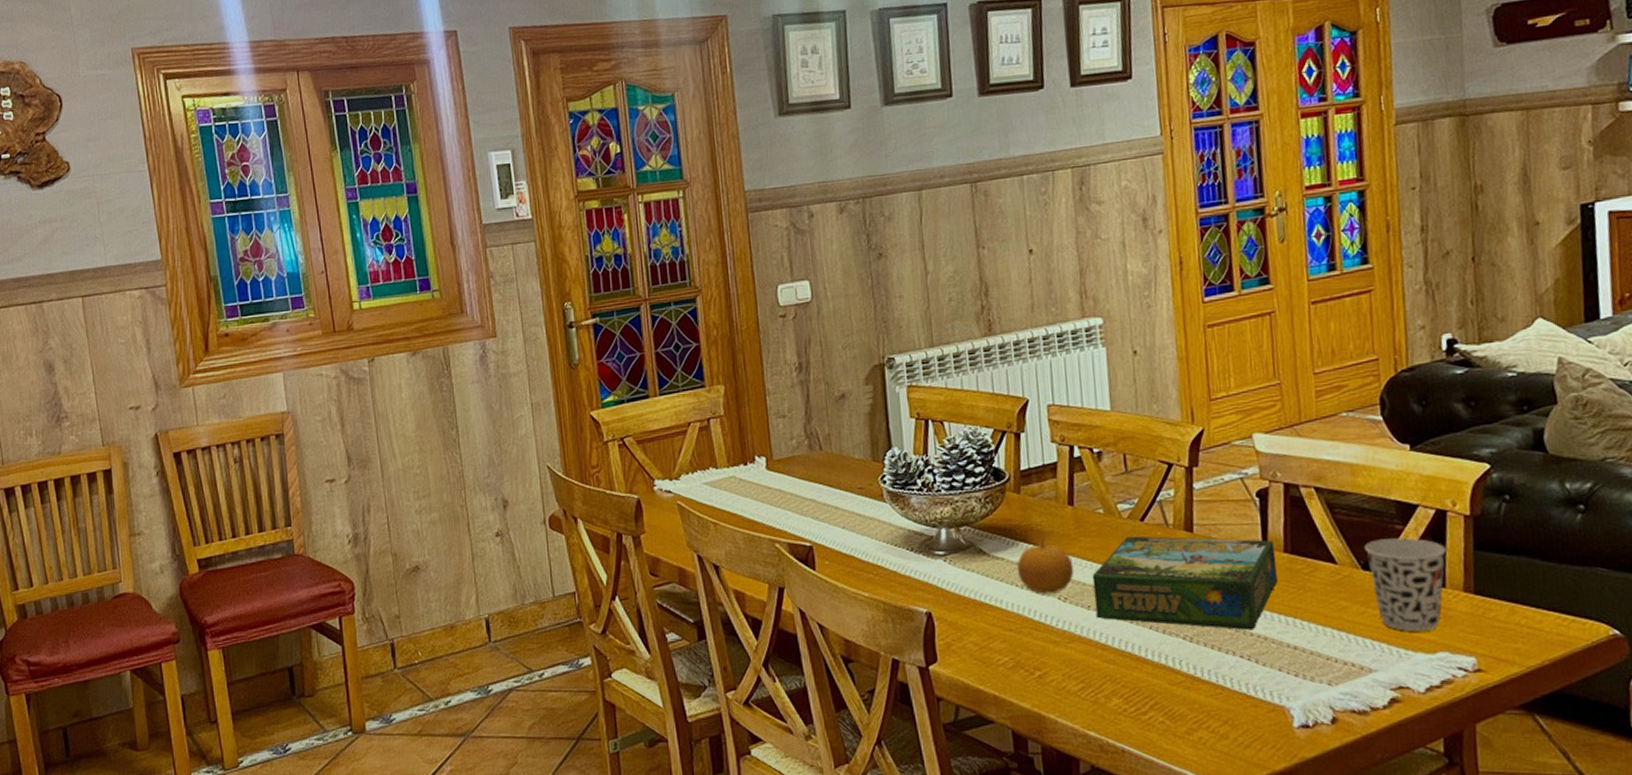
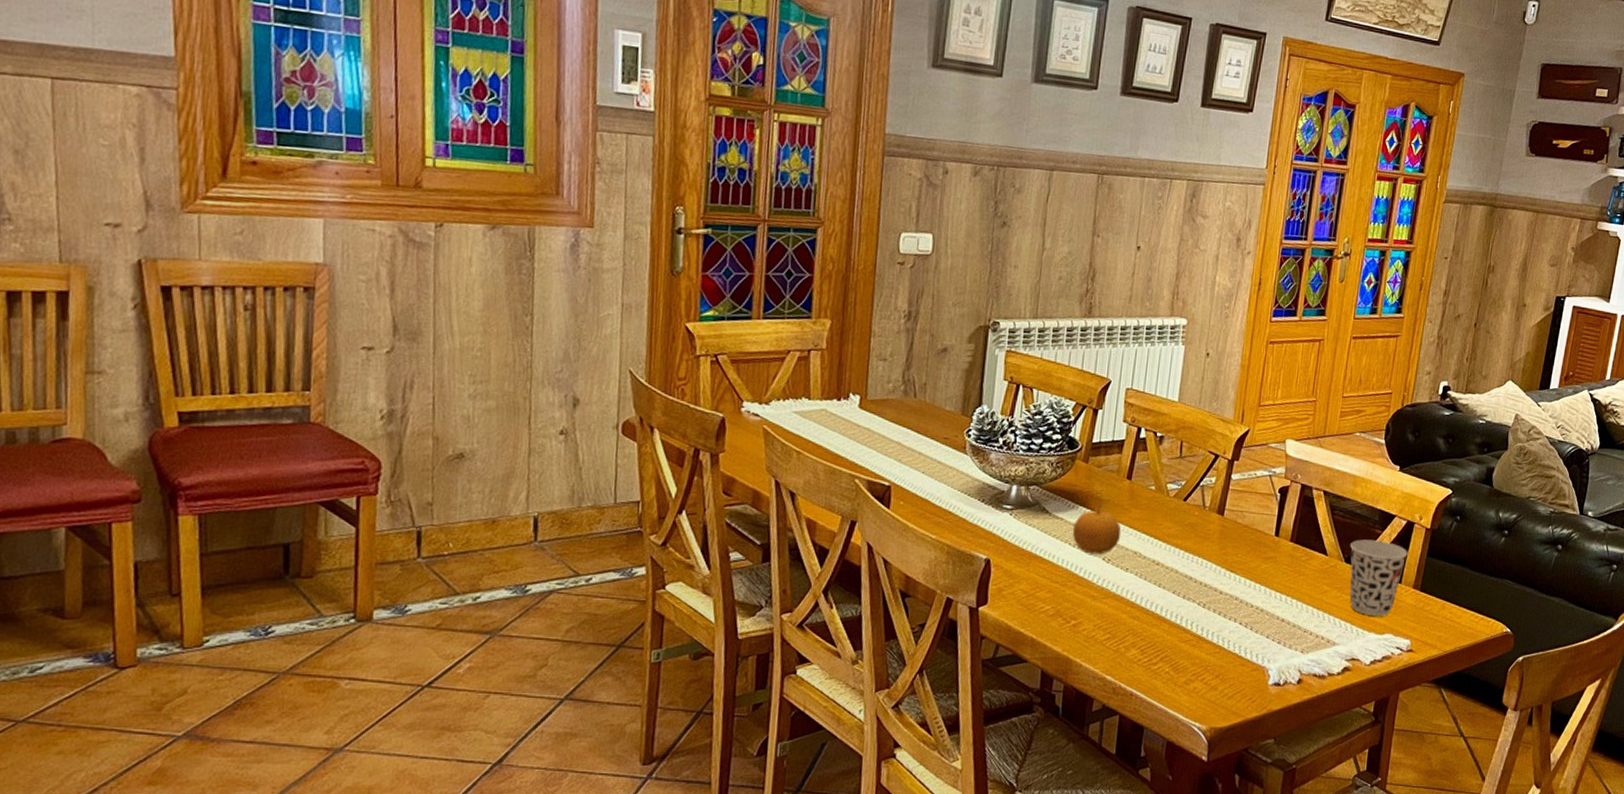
board game: present [1092,536,1279,631] -> none [1132,512,1284,603]

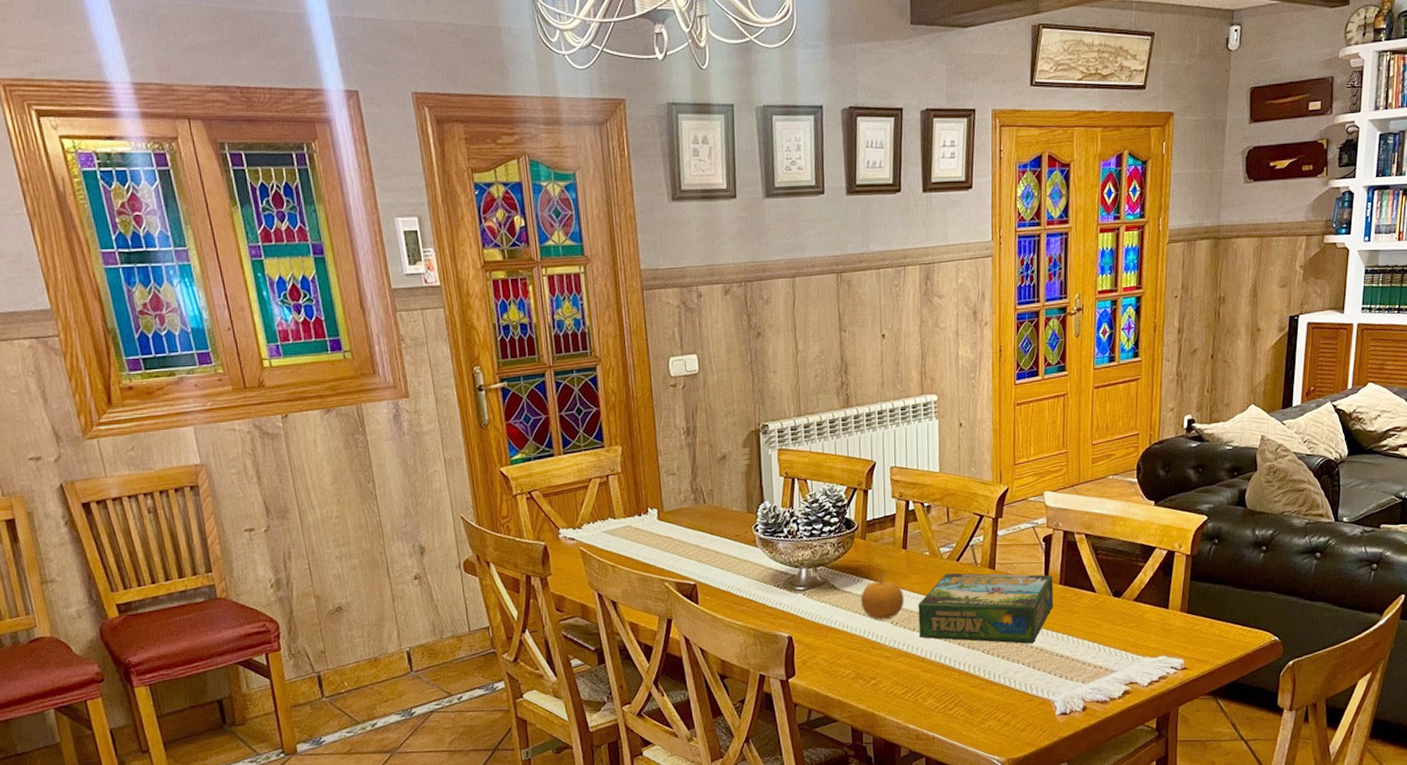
board game: none [1132,512,1284,603] -> present [918,573,1054,644]
cup: present [1349,539,1408,617] -> none [1115,572,1171,642]

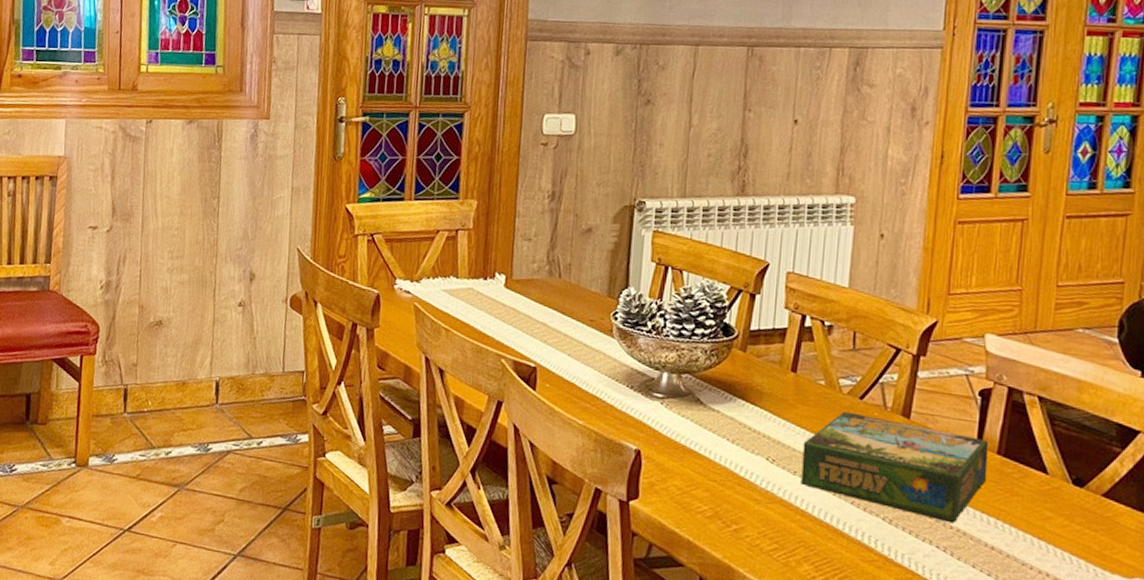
fruit: present [860,573,905,620] -> none [730,396,787,454]

